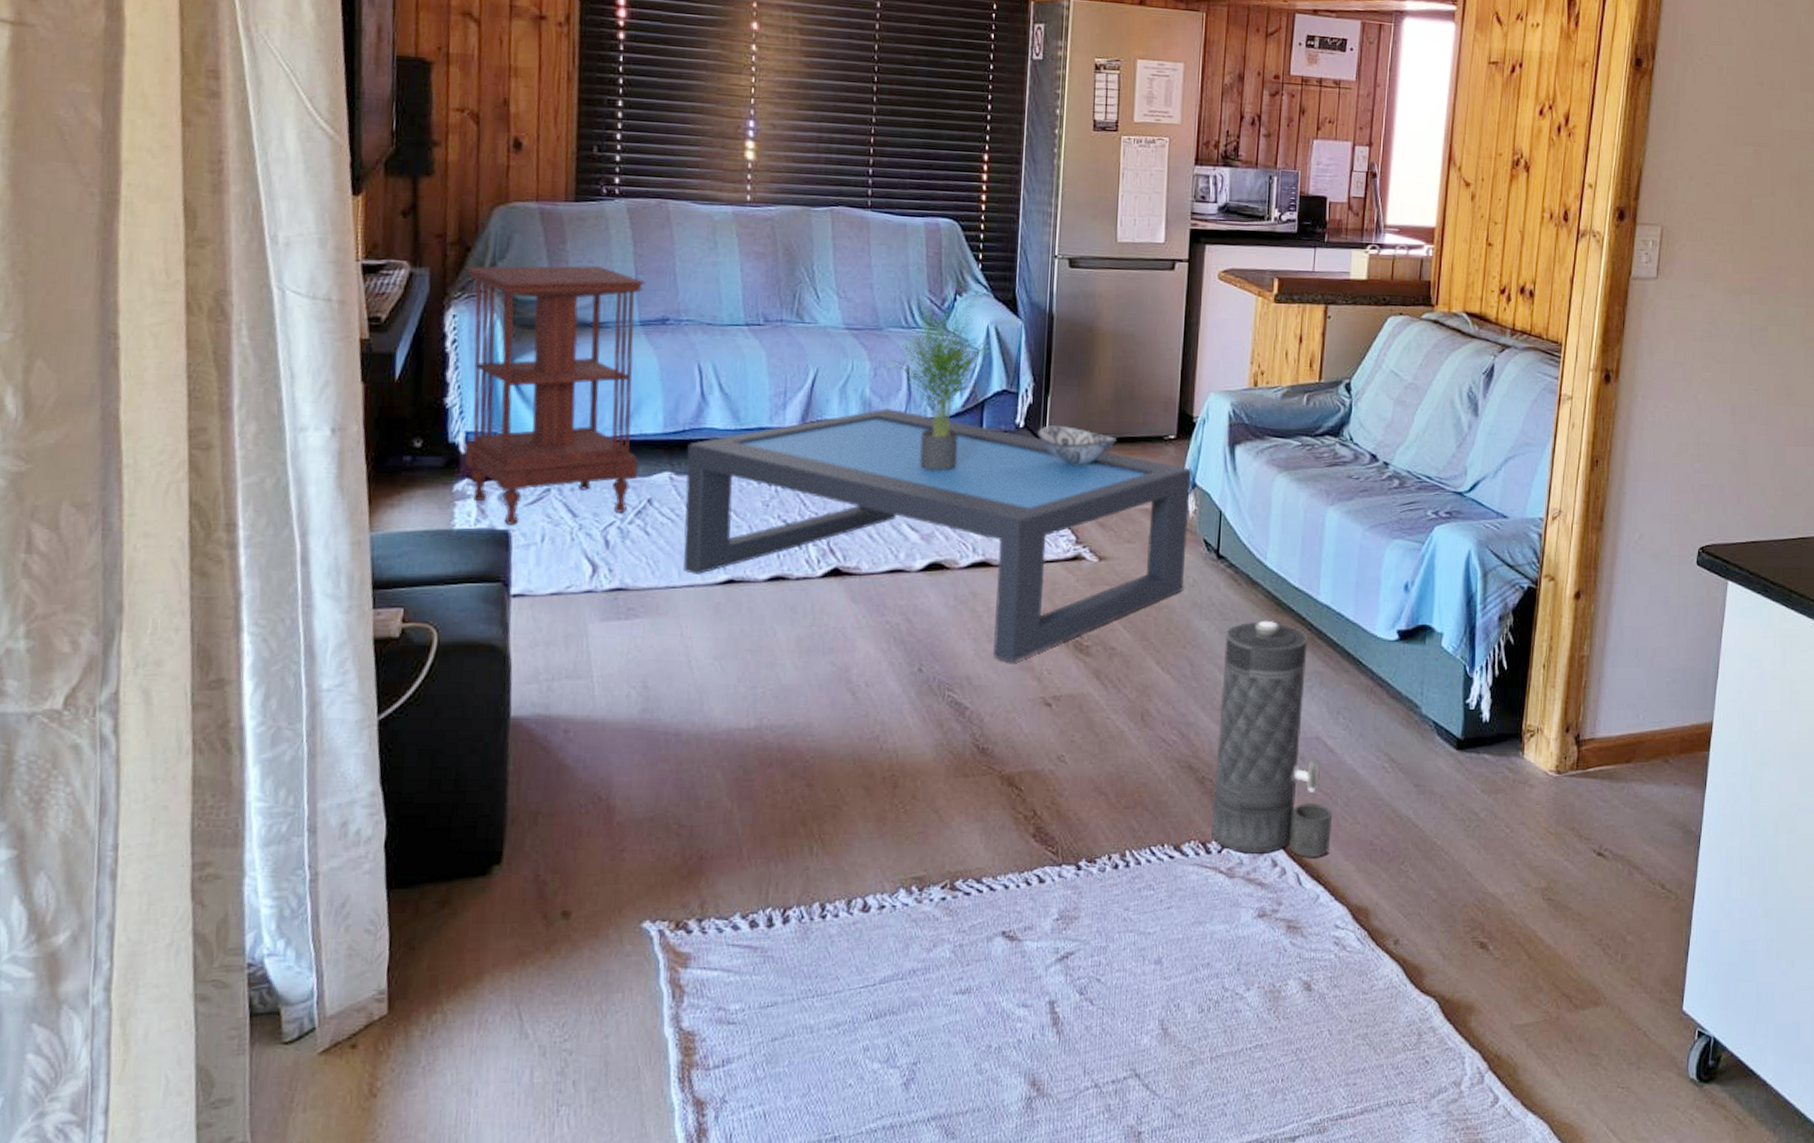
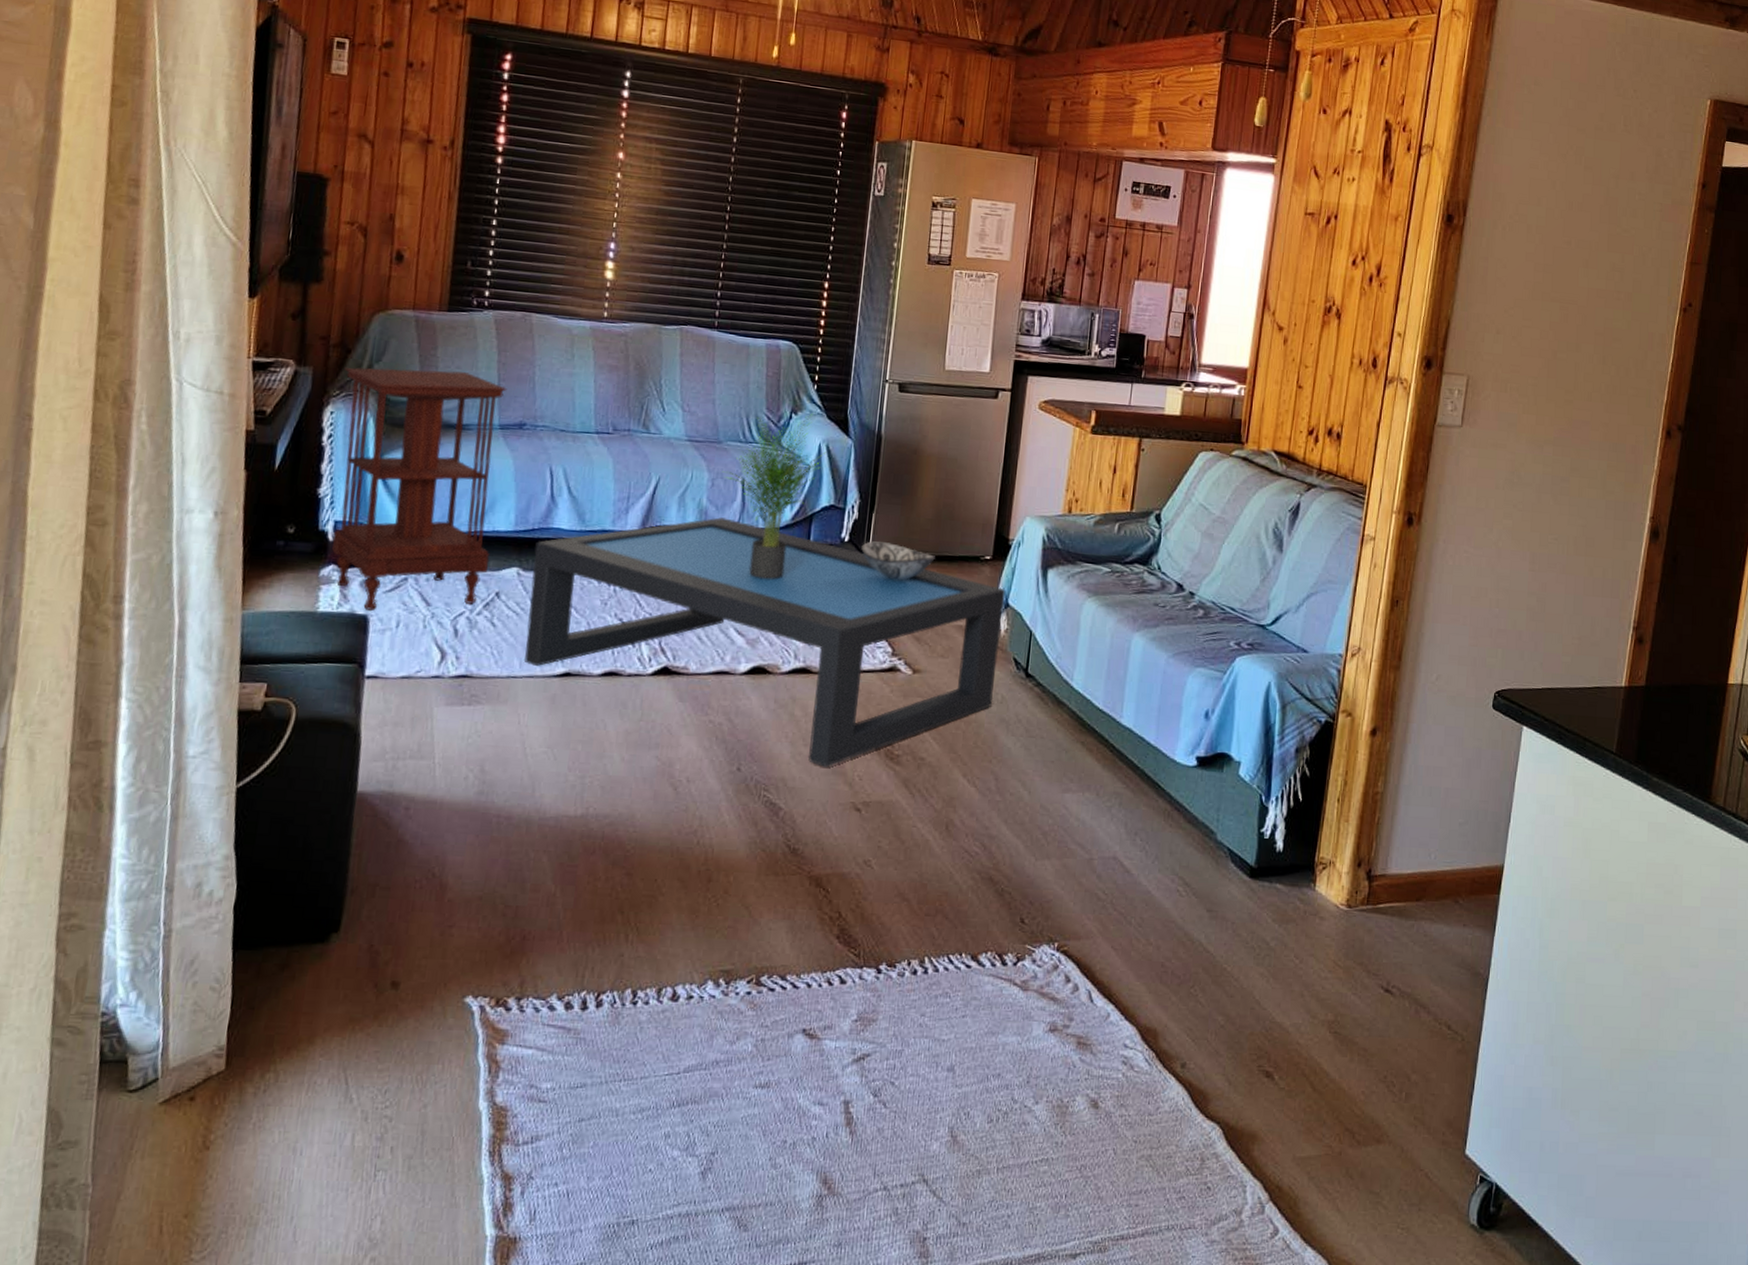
canister: present [1211,620,1332,857] -> none [1008,739,1126,976]

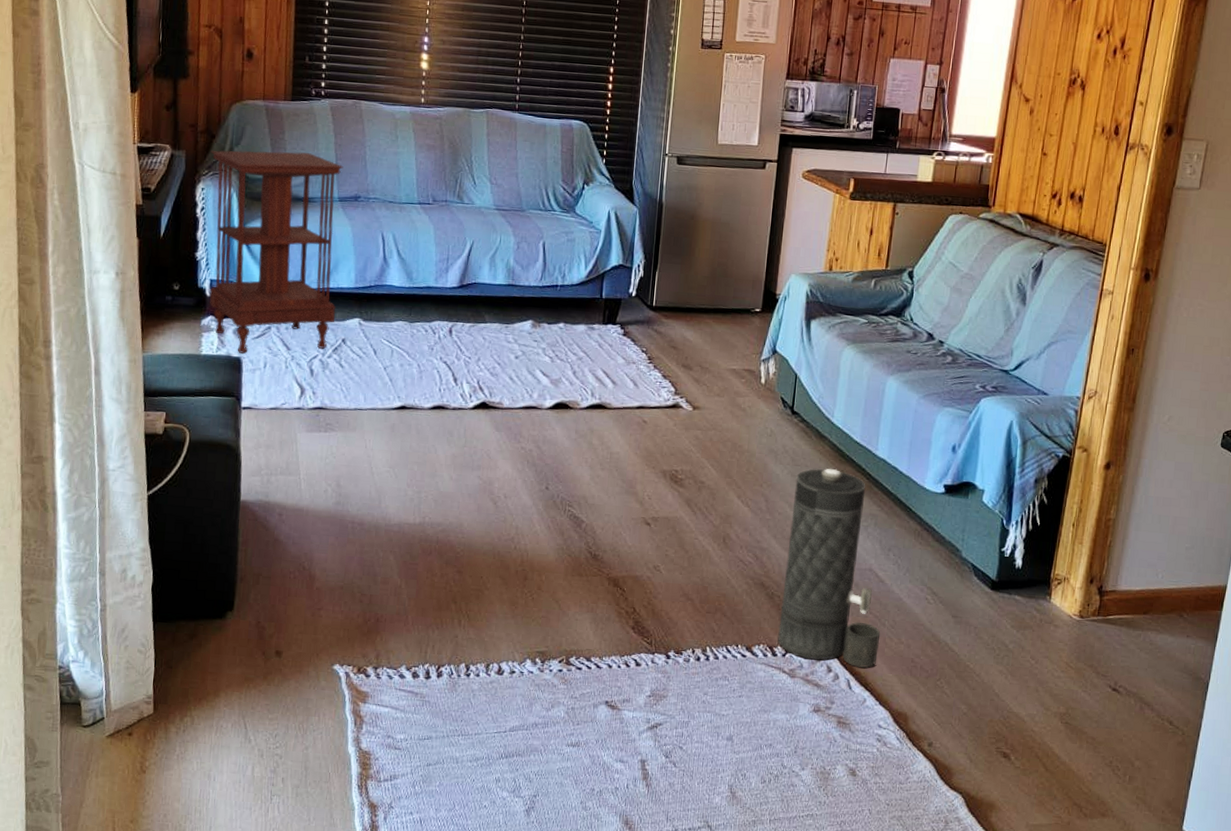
coffee table: present [524,517,1006,767] -> none [368,275,774,488]
potted plant: present [723,414,826,580] -> none [526,185,615,329]
decorative bowl: present [861,541,935,580] -> none [647,295,711,329]
canister: none [1008,739,1126,976] -> present [777,468,880,668]

